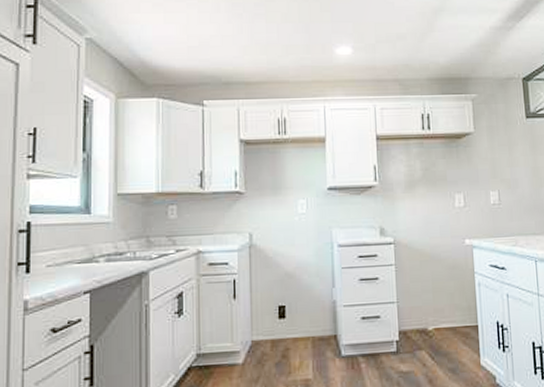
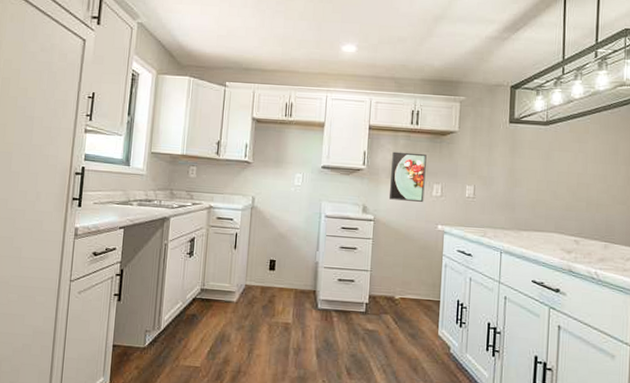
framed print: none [406,161,447,217] -> present [390,151,427,202]

